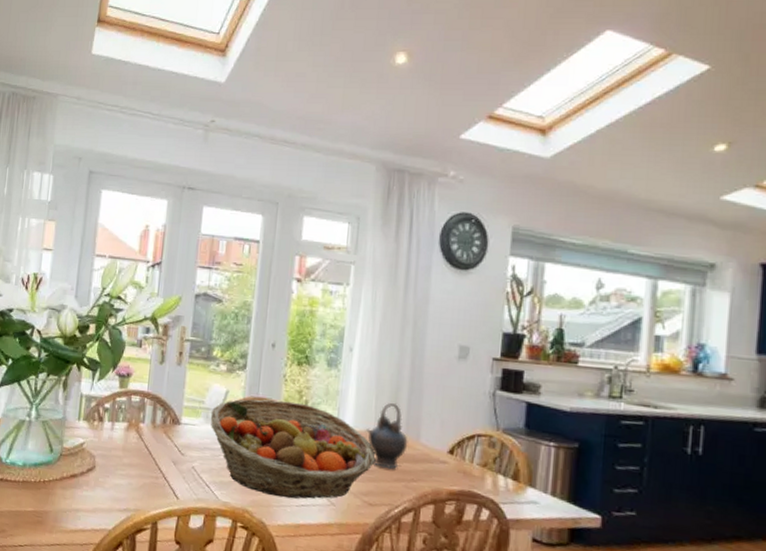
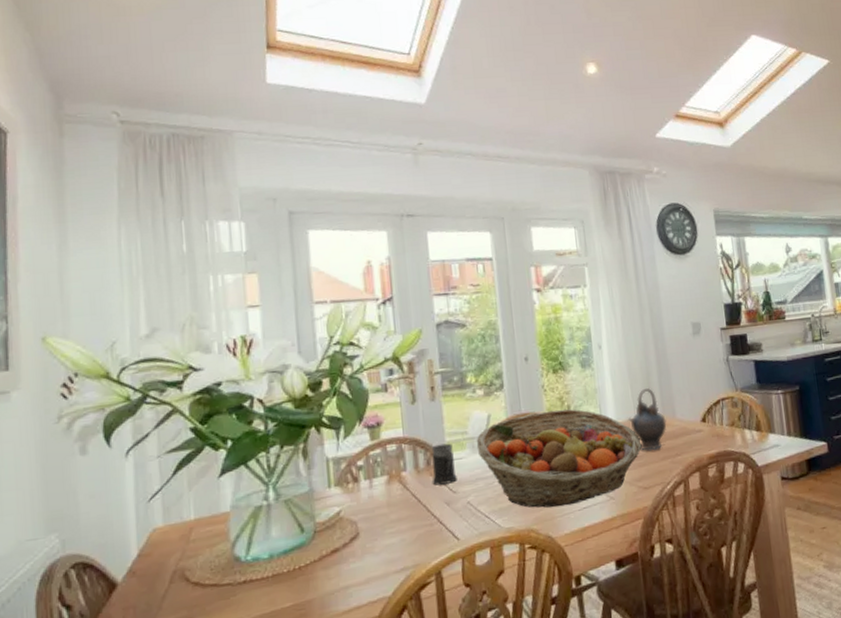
mug: none [164,406,189,446] -> present [431,443,457,486]

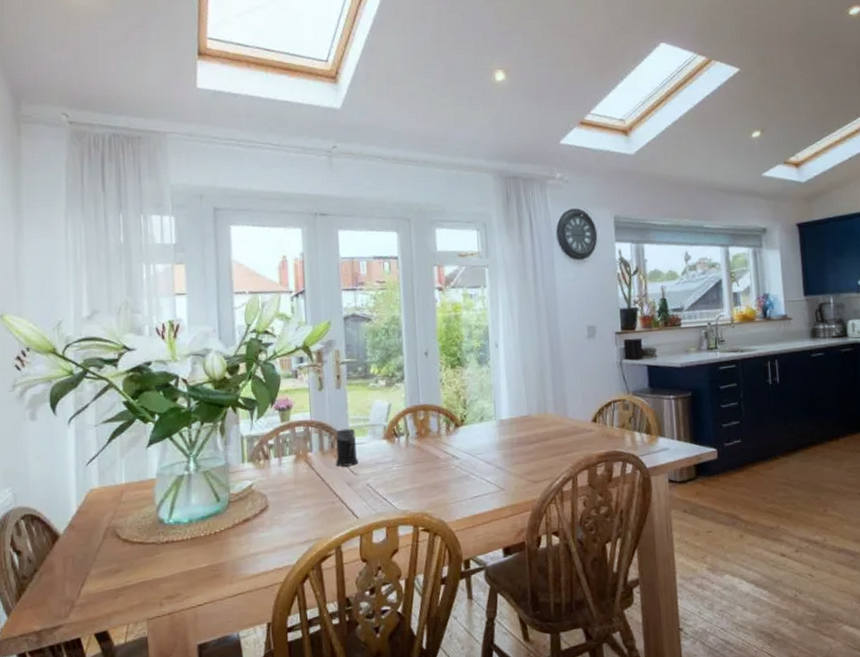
fruit basket: present [476,409,642,508] -> none [377,403,533,494]
teapot: present [628,387,667,451] -> none [521,386,558,447]

